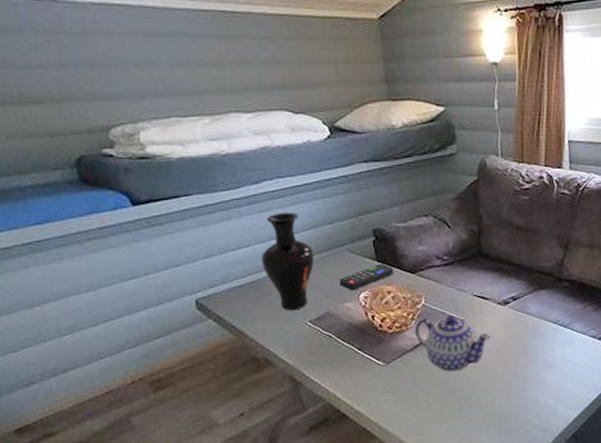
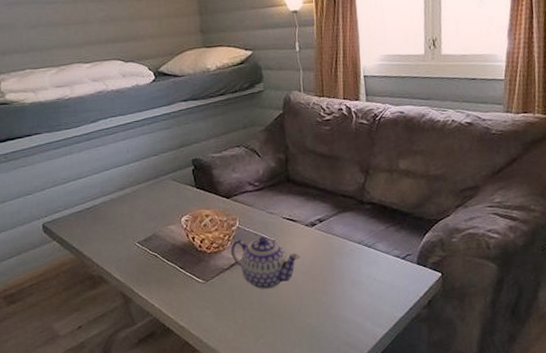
vase: present [261,212,314,311] -> none [97,146,142,233]
remote control: present [339,264,394,291] -> none [163,190,211,215]

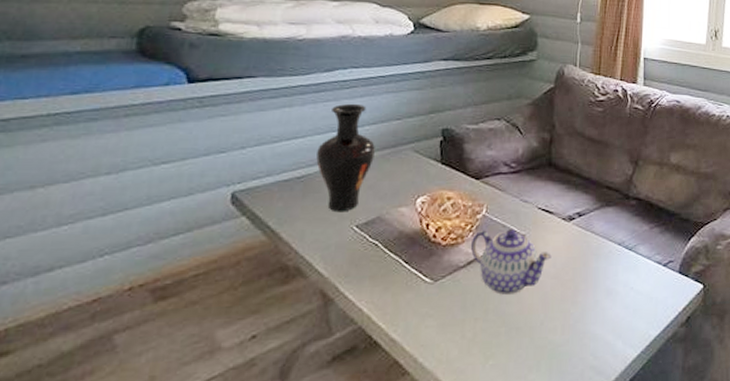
vase: none [97,146,142,233] -> present [316,103,375,213]

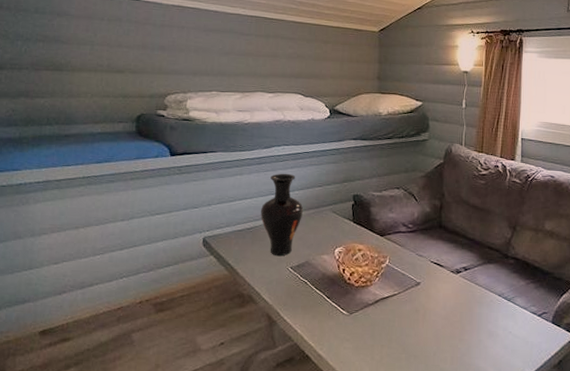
teapot: present [470,229,552,296] -> none [377,276,442,330]

